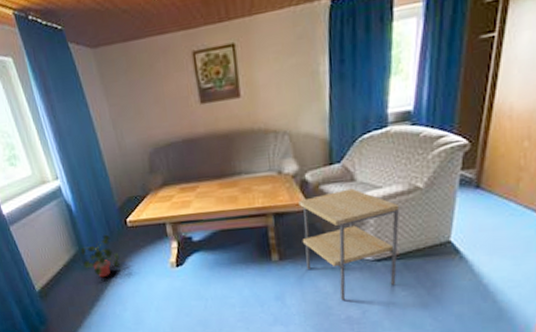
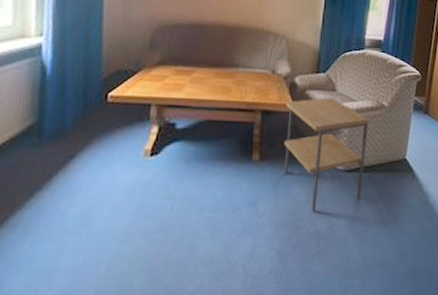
potted plant: present [80,234,120,278] -> none [36,107,87,160]

